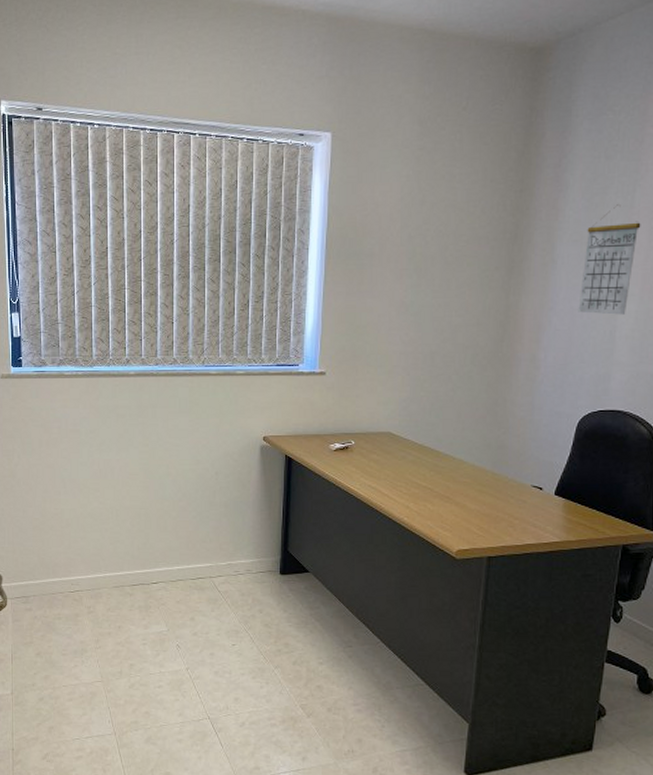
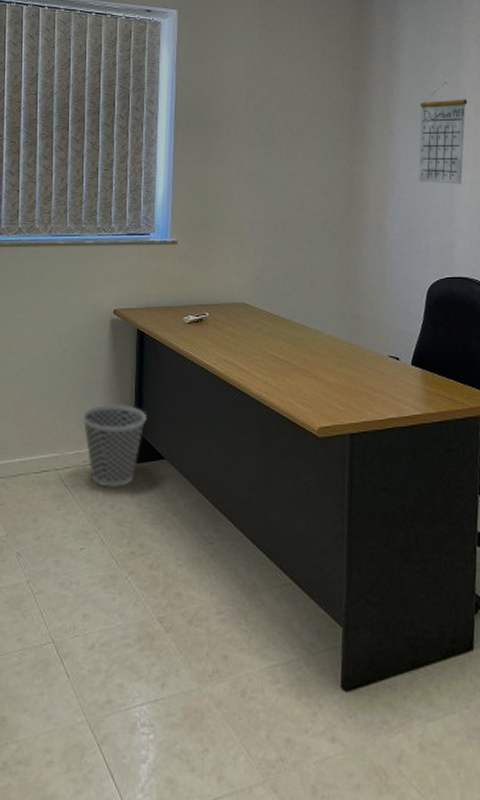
wastebasket: none [234,522,294,595] -> present [82,403,148,487]

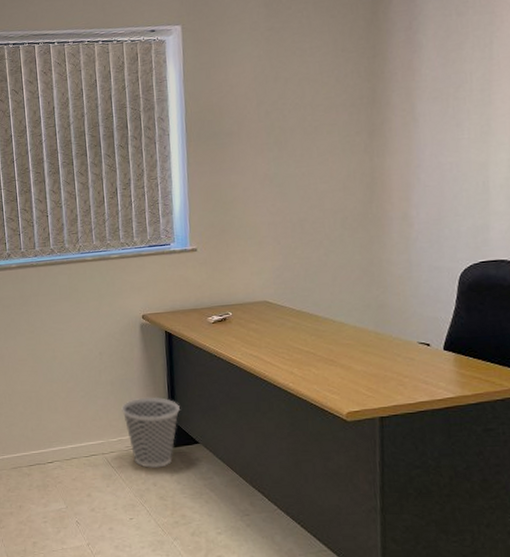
calendar: present [418,82,468,184] -> none [446,57,503,167]

